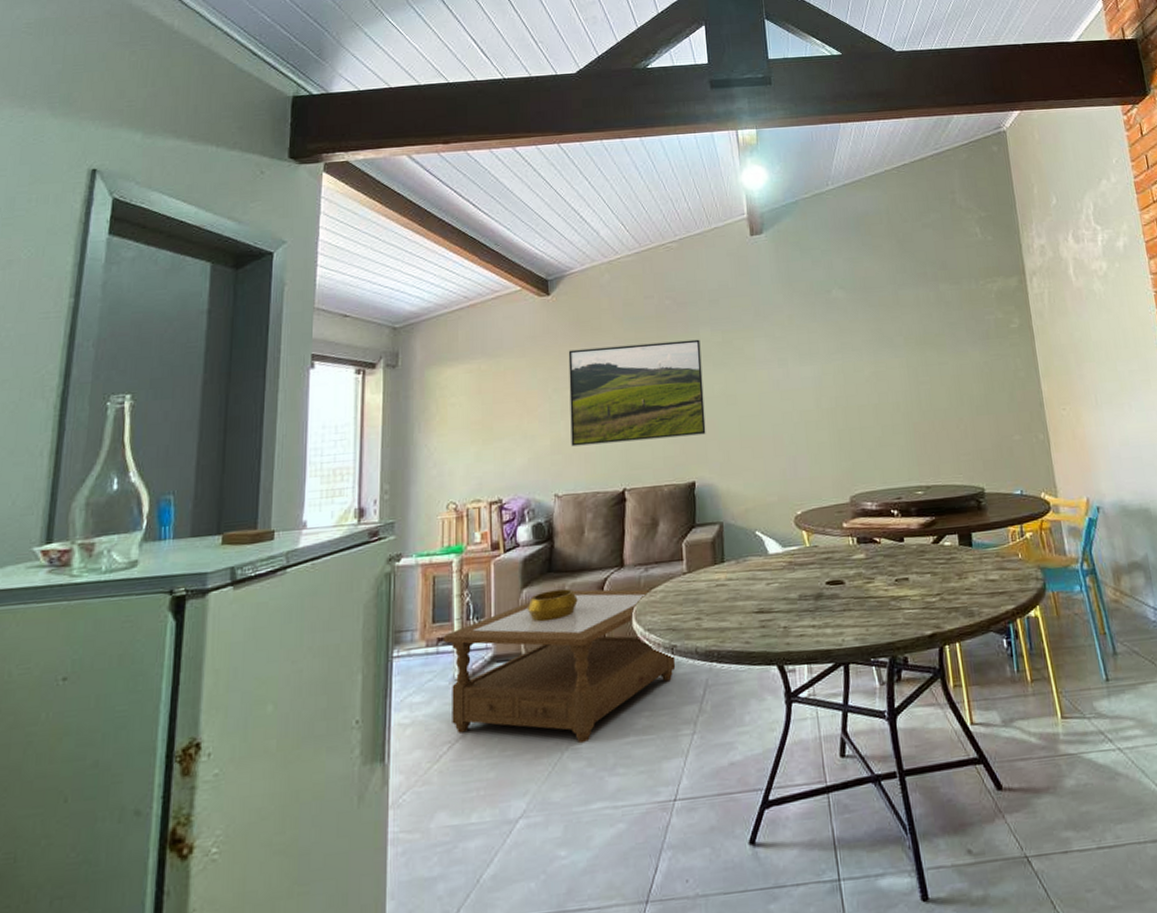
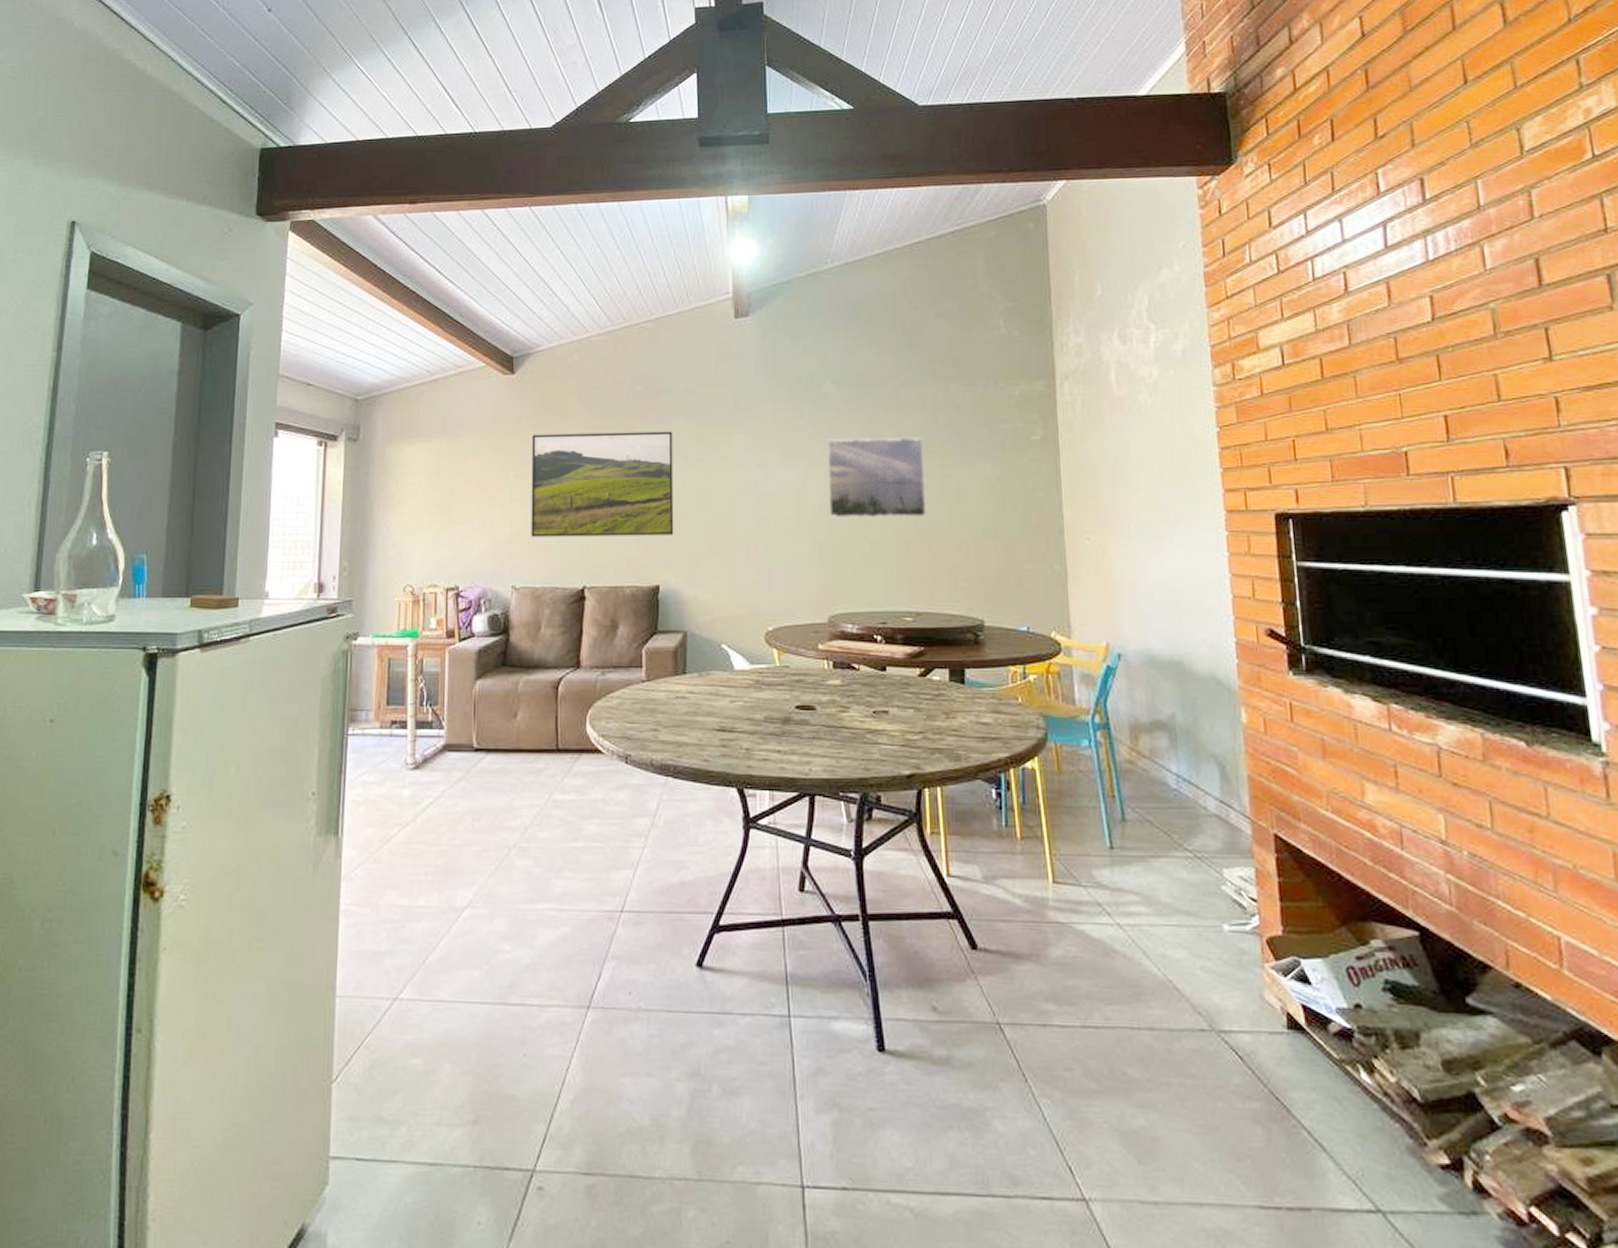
coffee table: present [443,589,676,744] -> none [396,686,629,843]
decorative bowl: present [527,588,578,622] -> none [480,685,531,716]
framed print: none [838,331,928,408] -> present [827,437,926,518]

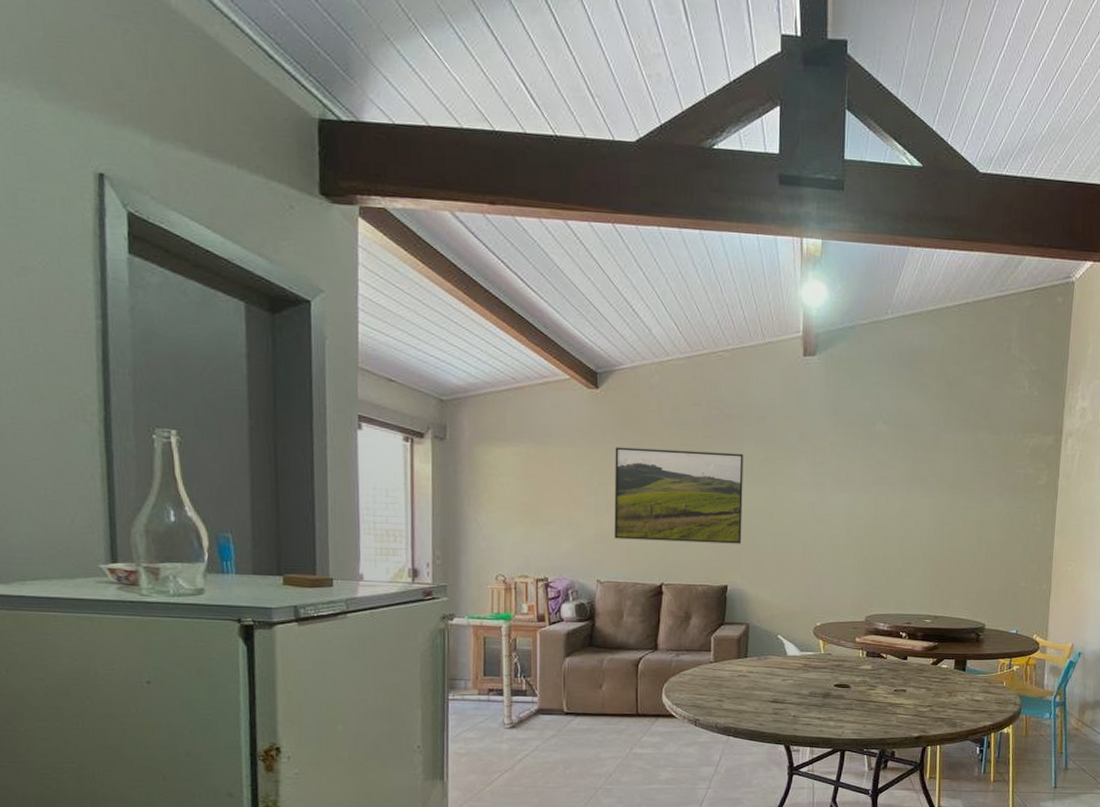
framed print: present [827,437,926,518] -> none [872,471,954,541]

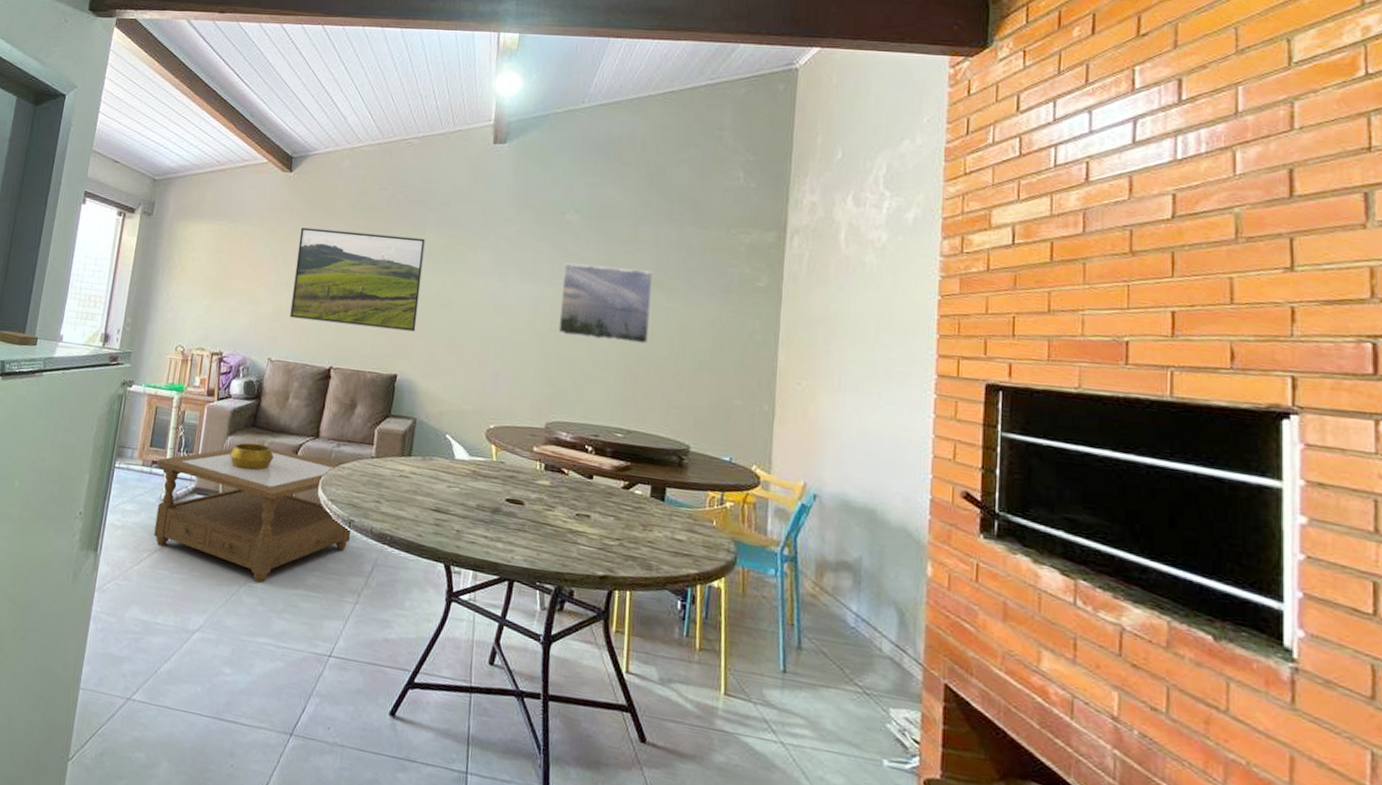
coffee table: none [493,664,698,785] -> present [154,447,352,584]
decorative bowl: none [569,662,615,687] -> present [229,442,274,471]
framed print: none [872,471,954,541] -> present [557,263,654,344]

